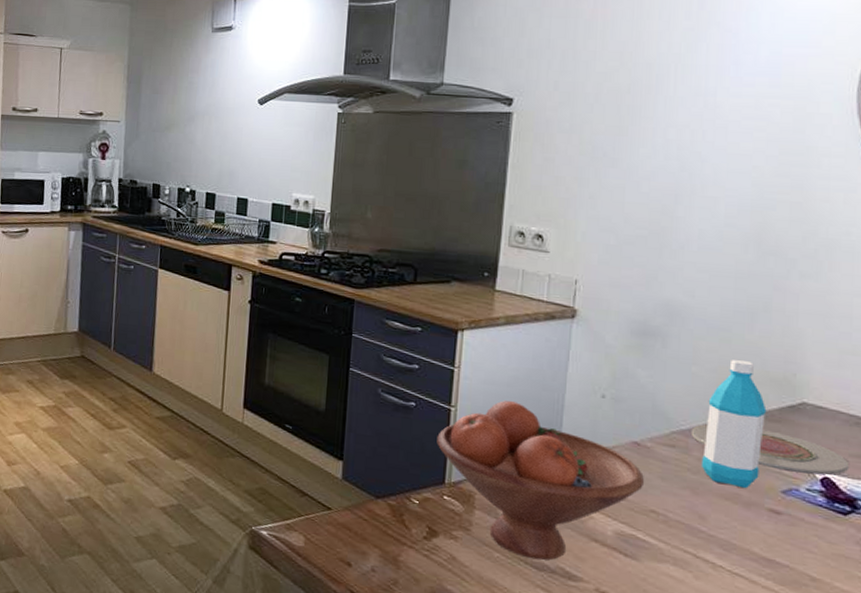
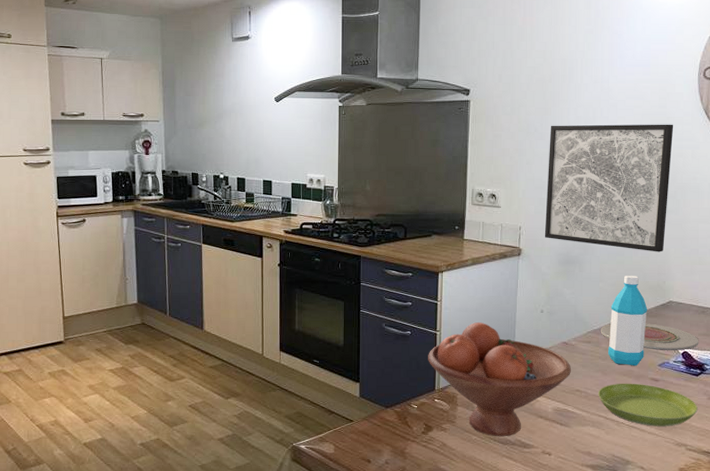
wall art: none [611,149,816,333] -> present [544,124,674,252]
saucer: none [683,509,845,583] -> present [598,383,698,427]

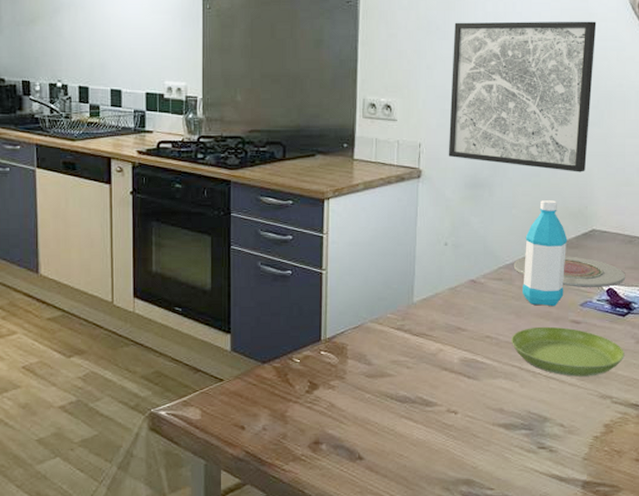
fruit bowl: present [428,321,572,437] -> none [312,257,481,394]

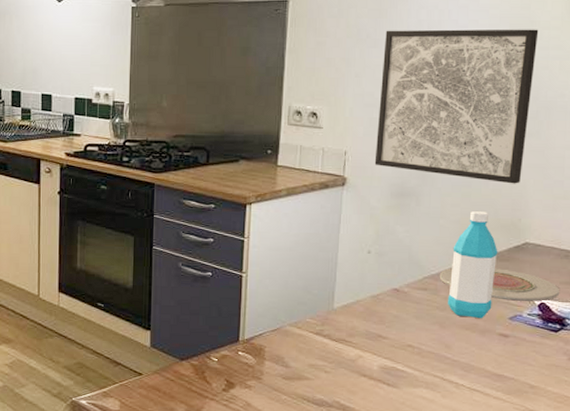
saucer: present [511,326,624,377] -> none [433,338,555,391]

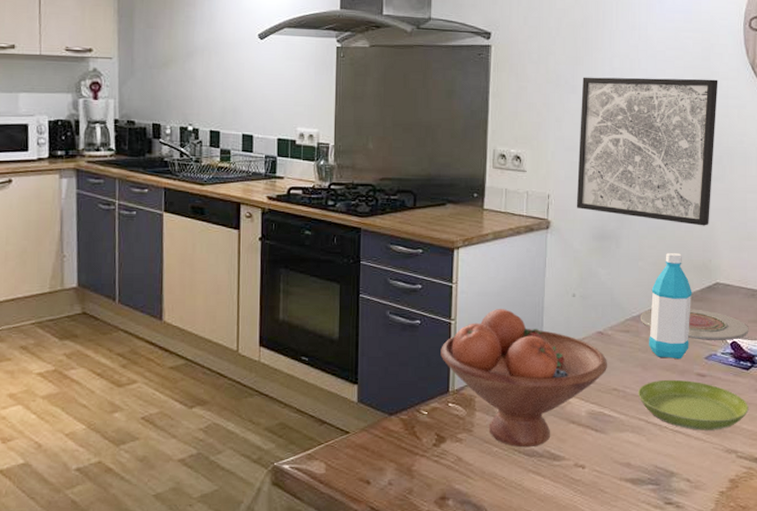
fruit bowl: none [231,262,403,398] -> present [440,308,608,448]
saucer: none [433,338,555,391] -> present [637,379,749,430]

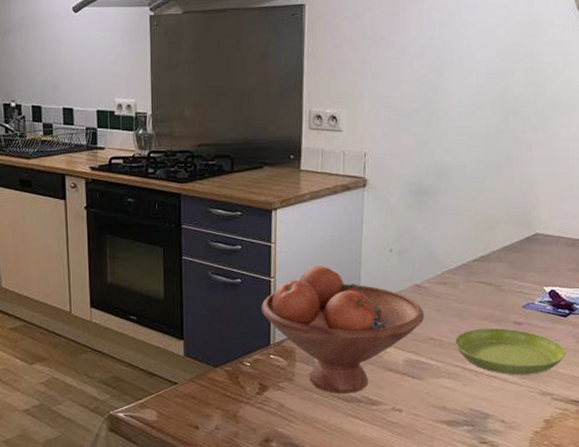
wall art: present [576,77,718,226] -> none [393,26,543,178]
plate: present [640,309,749,340] -> none [457,259,568,290]
water bottle: present [649,252,692,360] -> none [466,205,511,309]

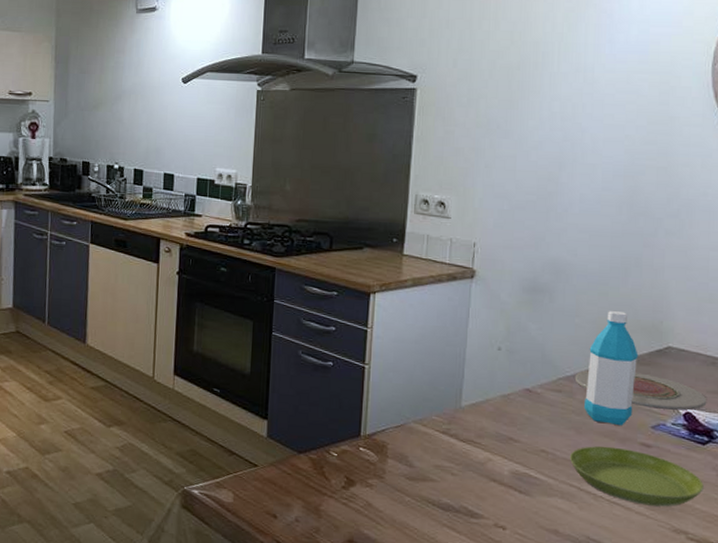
fruit bowl: present [261,265,425,394] -> none [353,356,536,502]
plate: none [457,259,568,290] -> present [574,370,707,411]
water bottle: none [466,205,511,309] -> present [584,310,639,426]

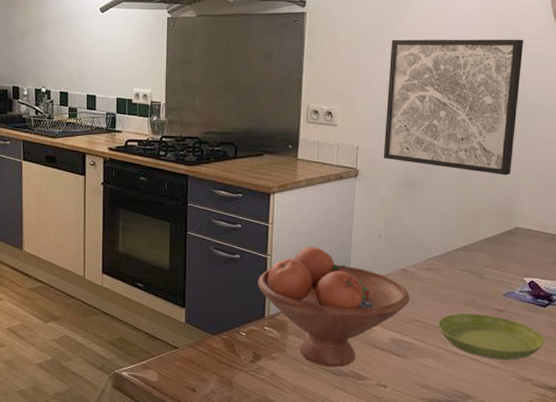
fruit bowl: none [353,356,536,502] -> present [257,246,410,368]
wall art: none [505,121,678,285] -> present [383,39,524,175]
plate: present [574,370,707,411] -> none [441,250,547,280]
water bottle: present [584,310,639,426] -> none [449,199,493,296]

